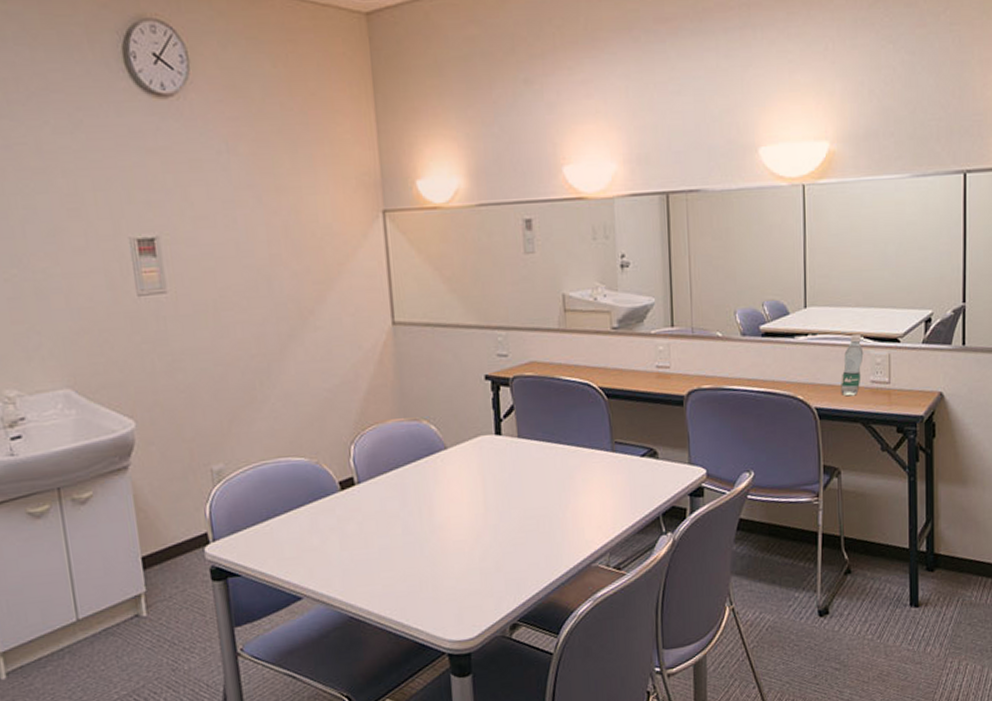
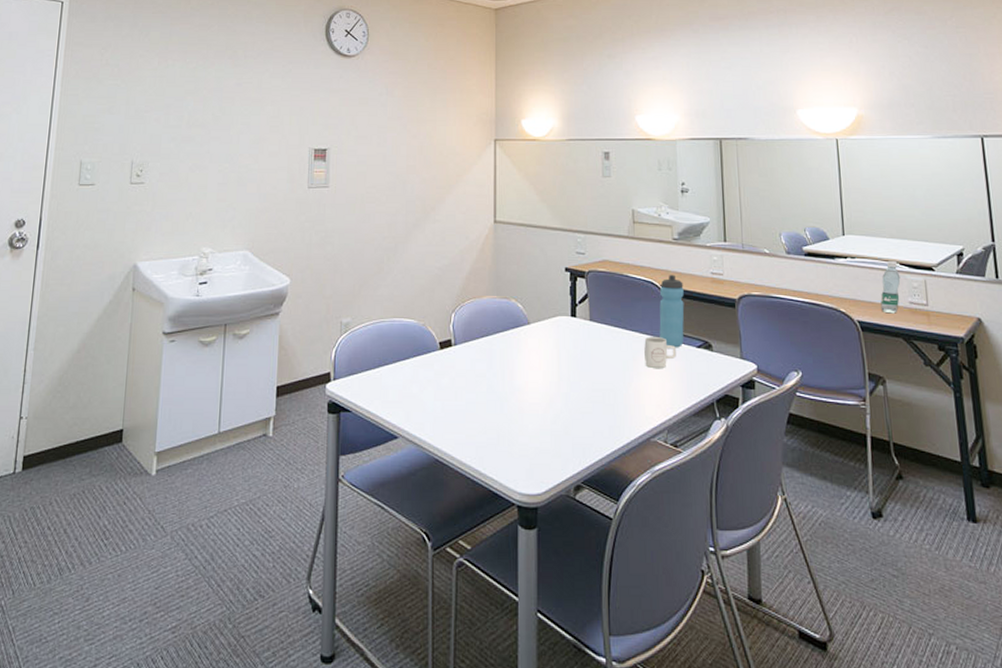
mug: none [581,449,618,485] -> present [644,337,676,368]
water bottle: none [598,372,627,459] -> present [659,275,685,347]

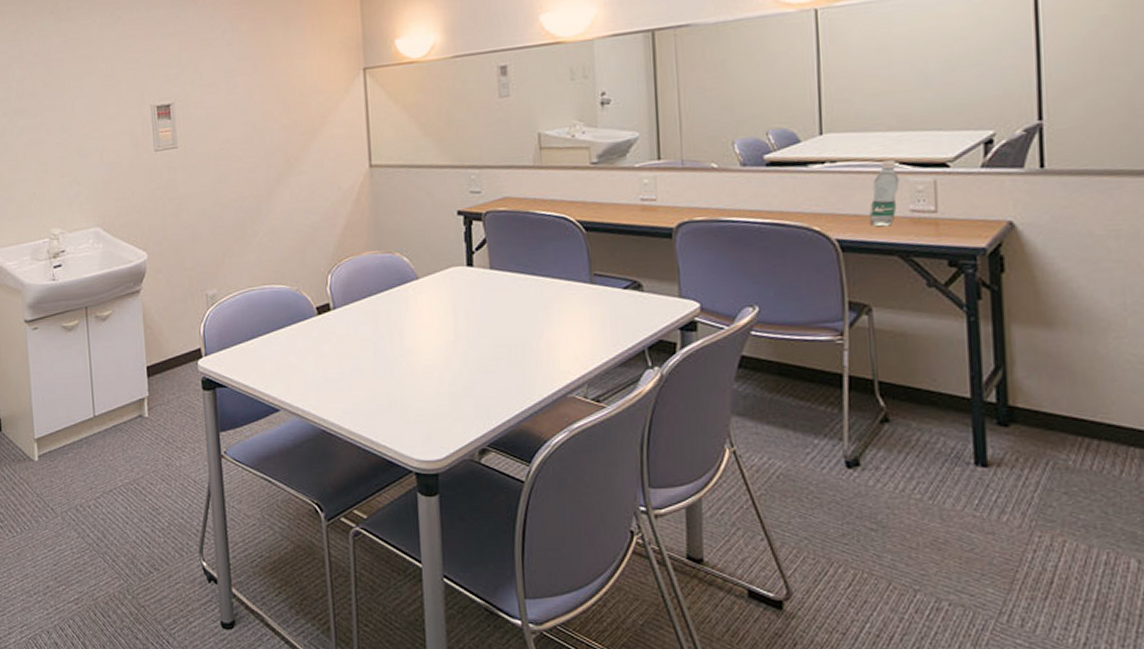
mug: present [644,337,676,368] -> none [557,280,597,316]
water bottle: present [659,275,685,347] -> none [575,206,607,291]

